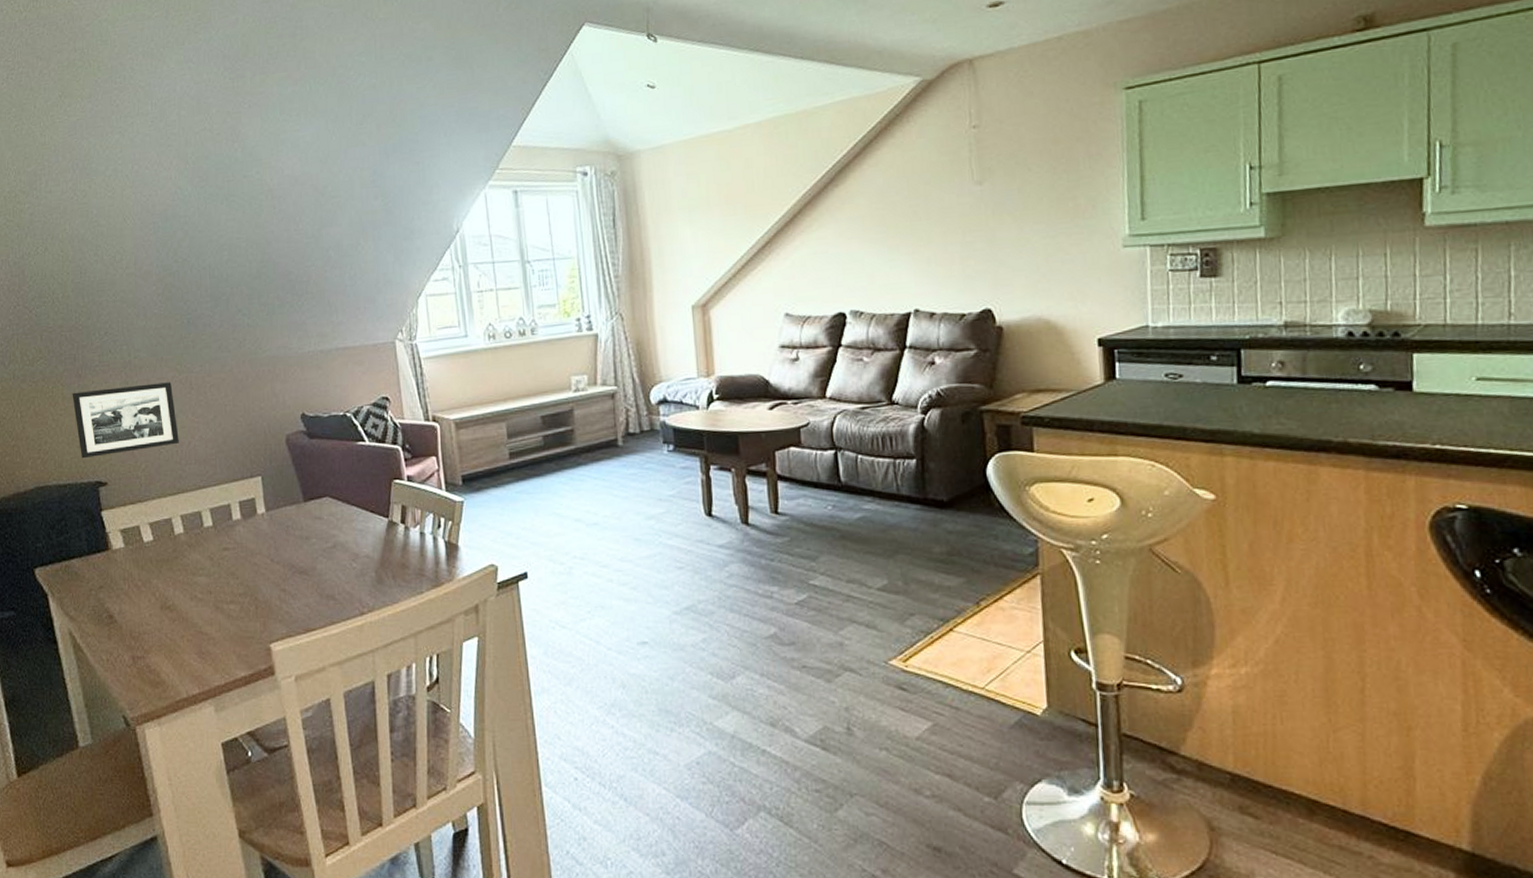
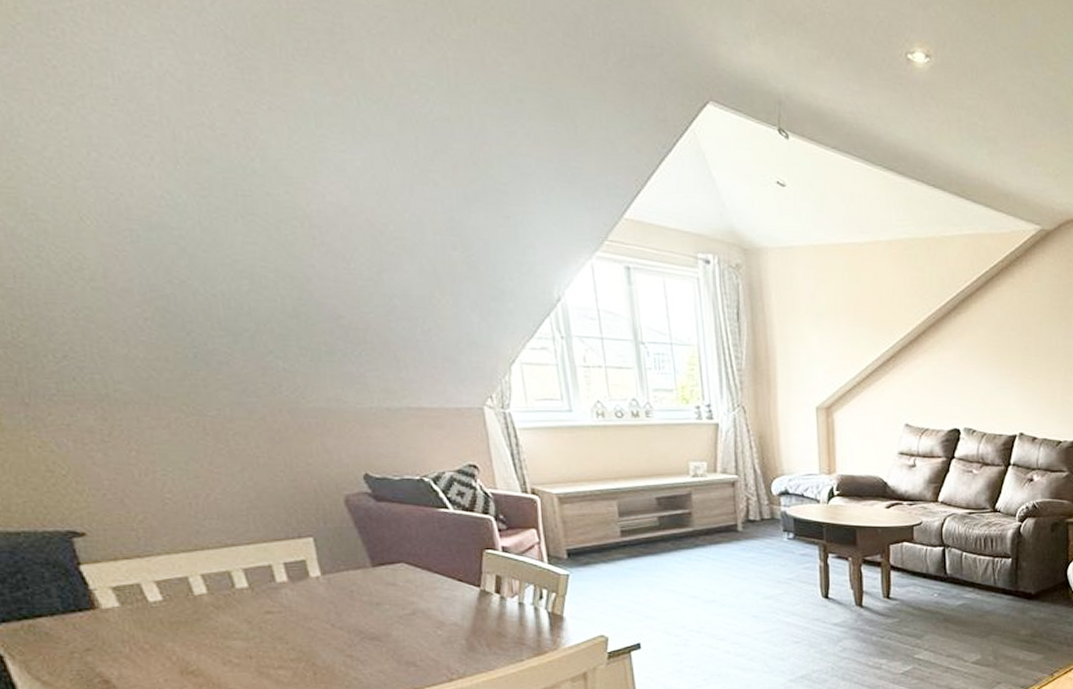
picture frame: present [72,382,179,459] -> none [16,423,192,504]

